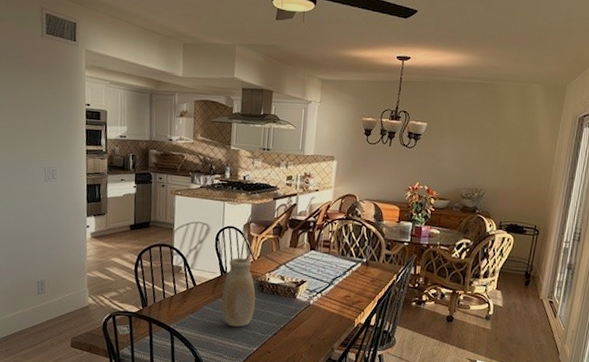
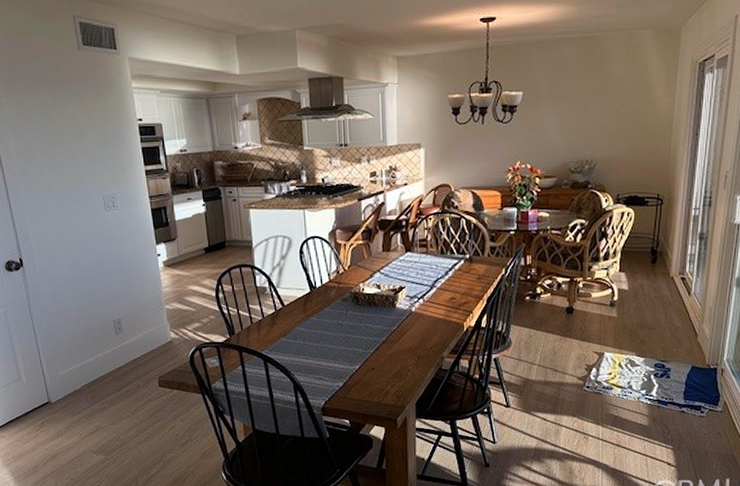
vase: present [221,258,256,327] -> none [314,270,352,346]

